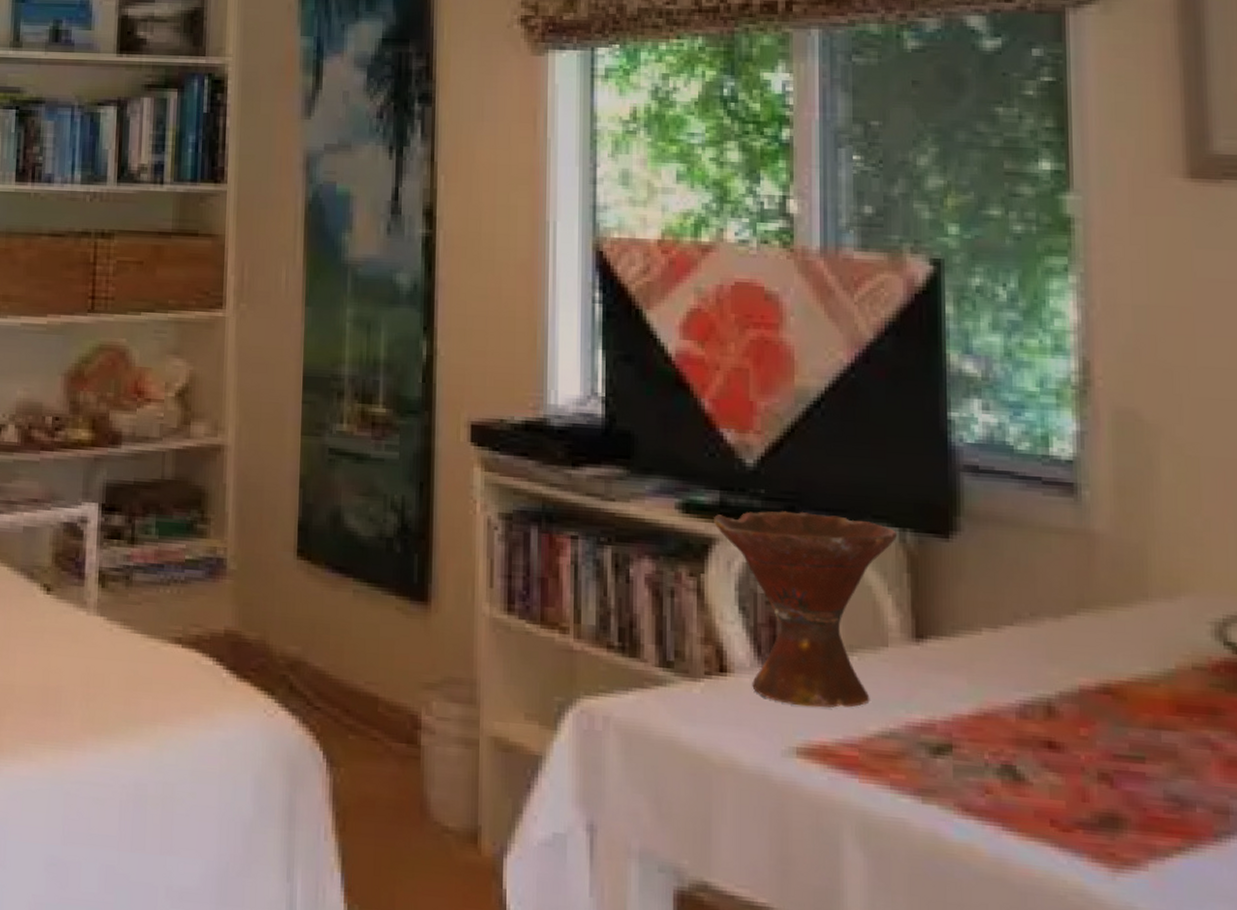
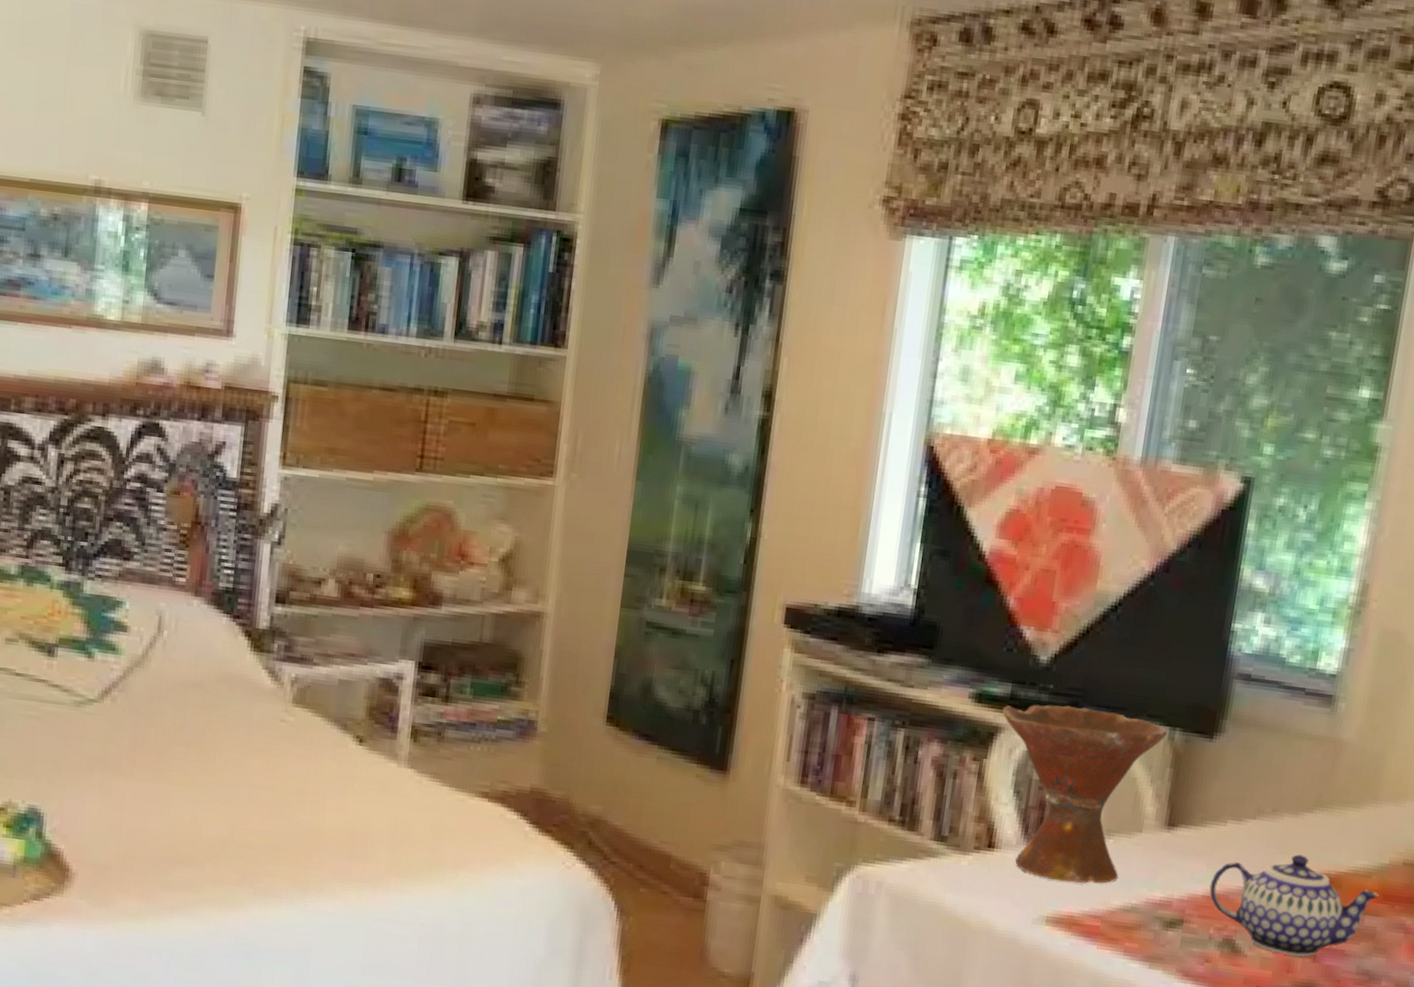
teapot: none [975,663,1173,782] -> present [1209,854,1380,957]

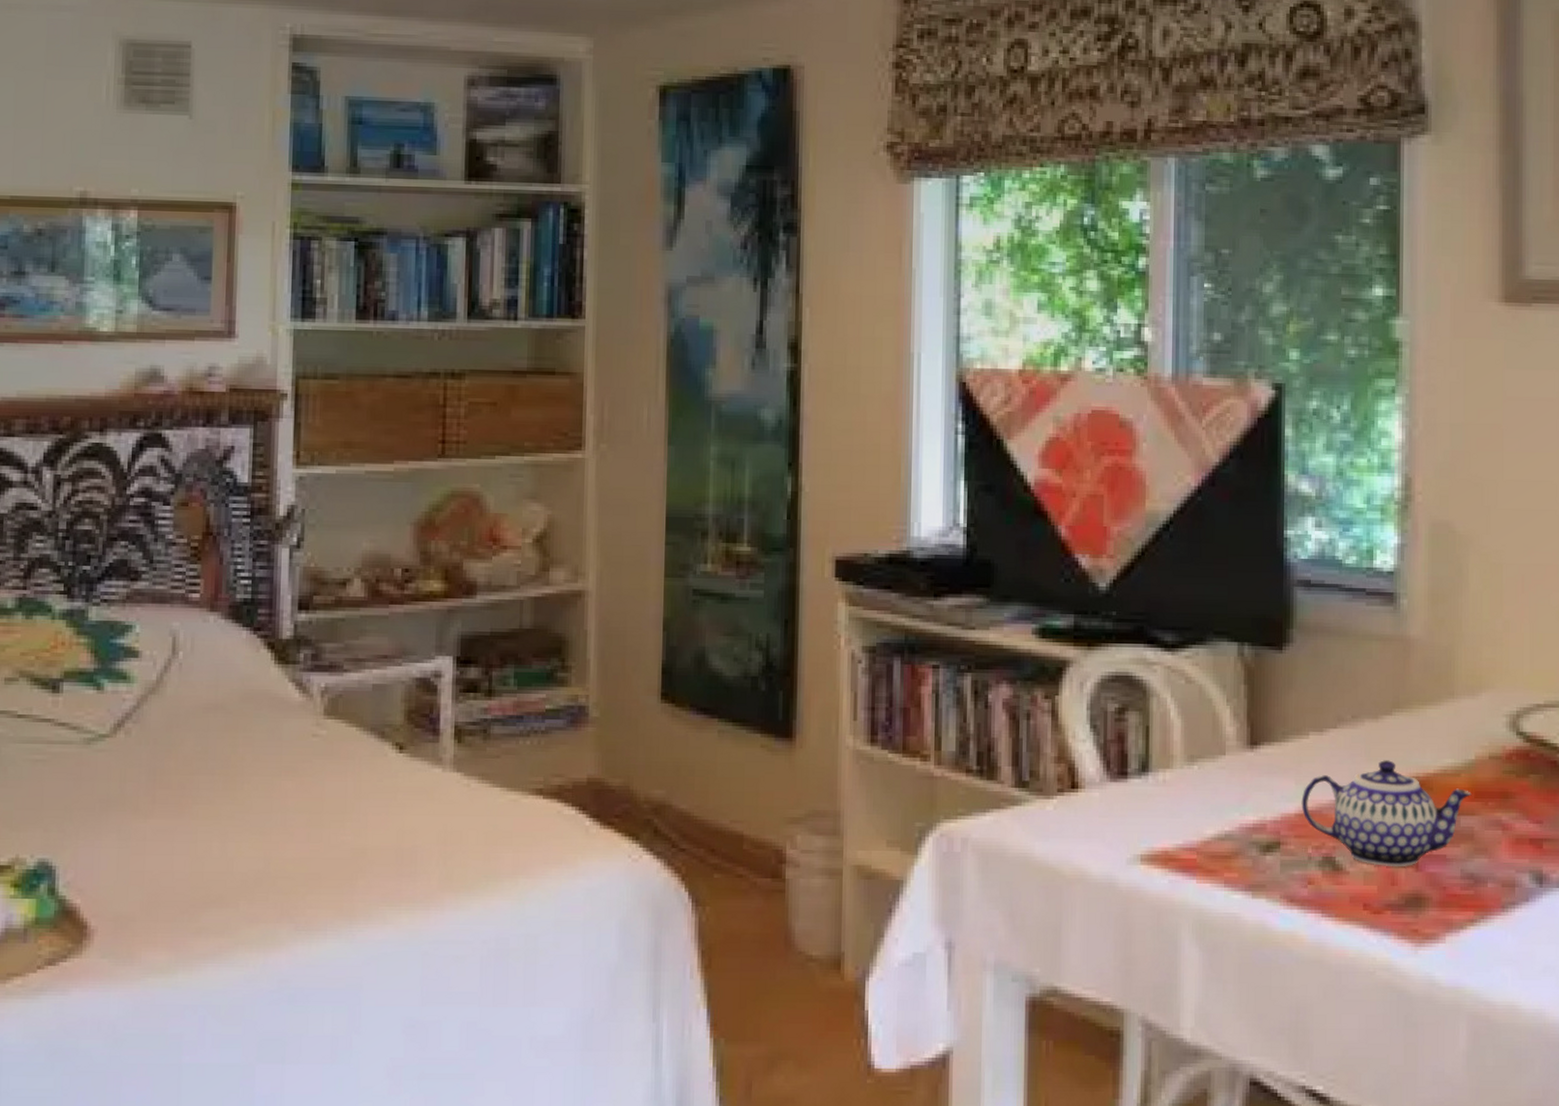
bowl: present [1002,704,1168,884] -> none [1067,631,1237,816]

